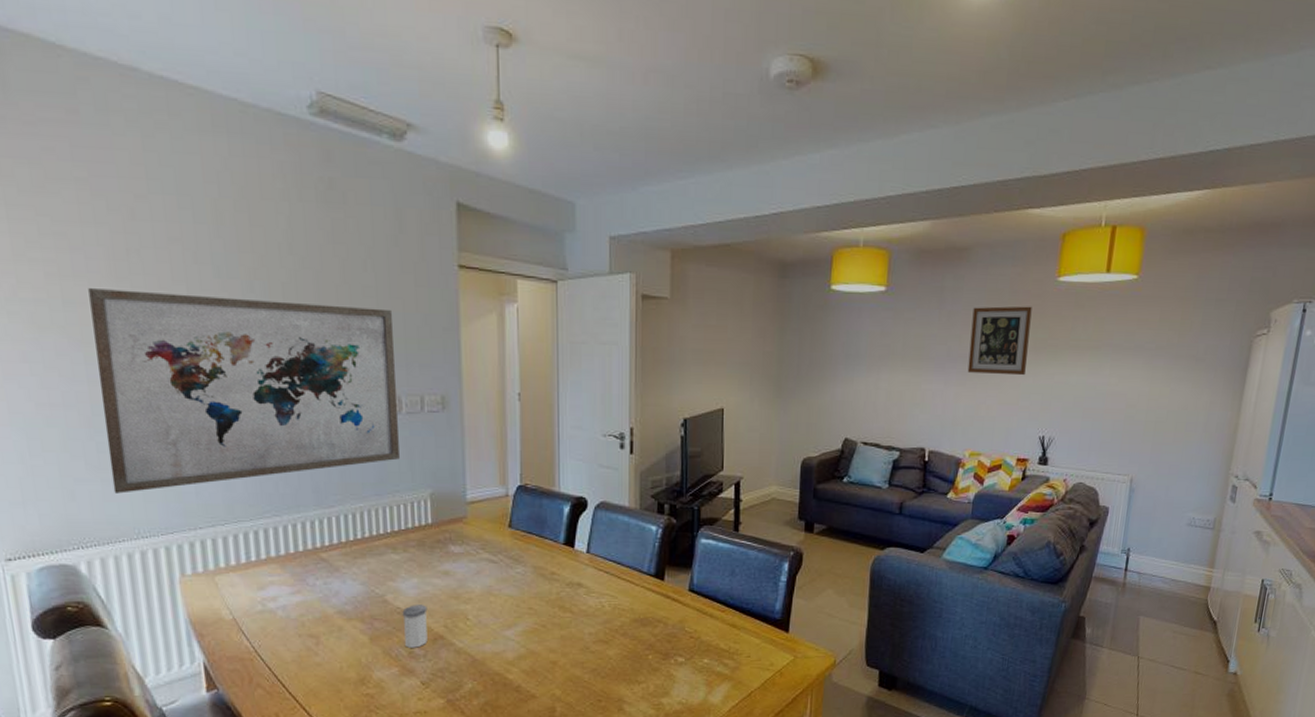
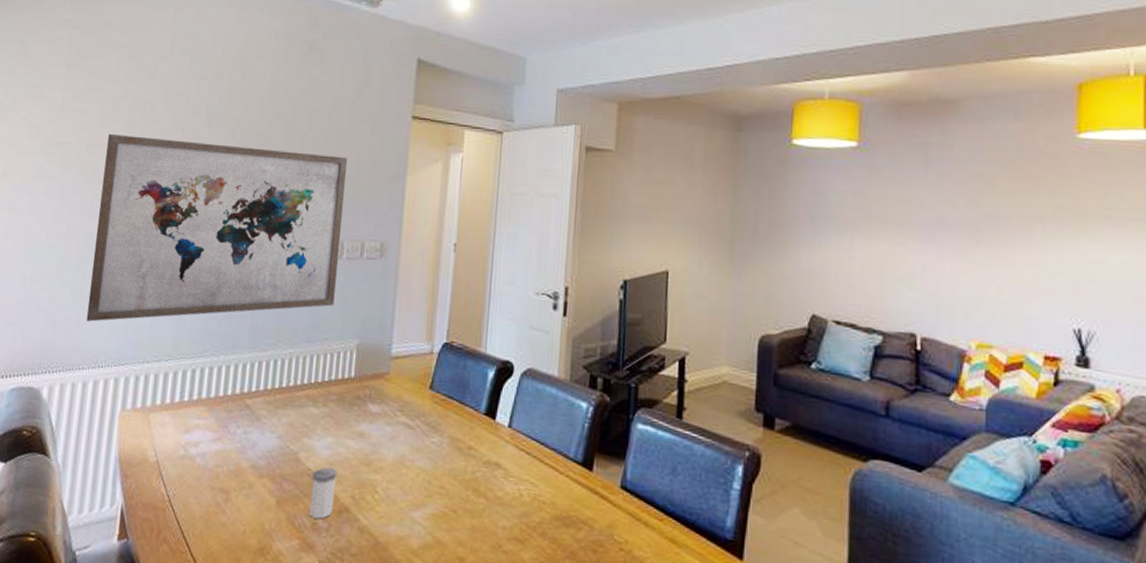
wall art: present [967,306,1032,376] -> none [966,166,1046,251]

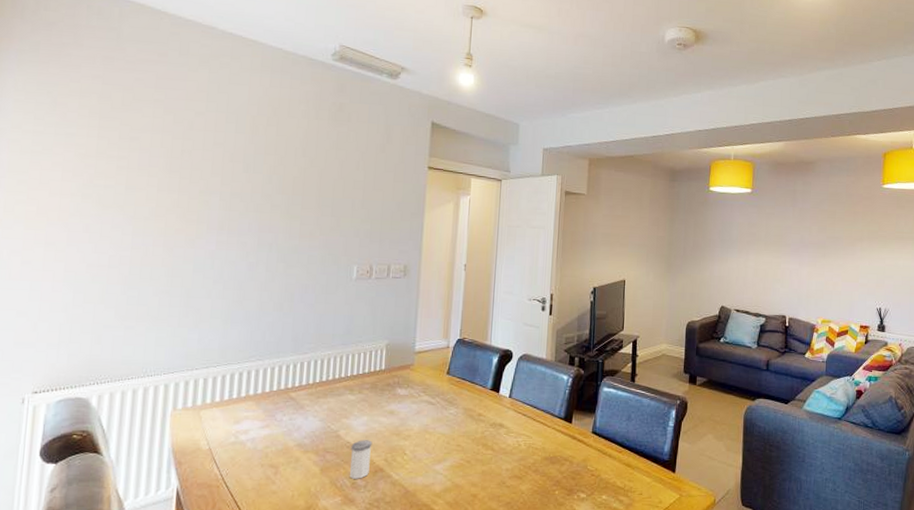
wall art: present [86,134,348,322] -> none [133,178,374,339]

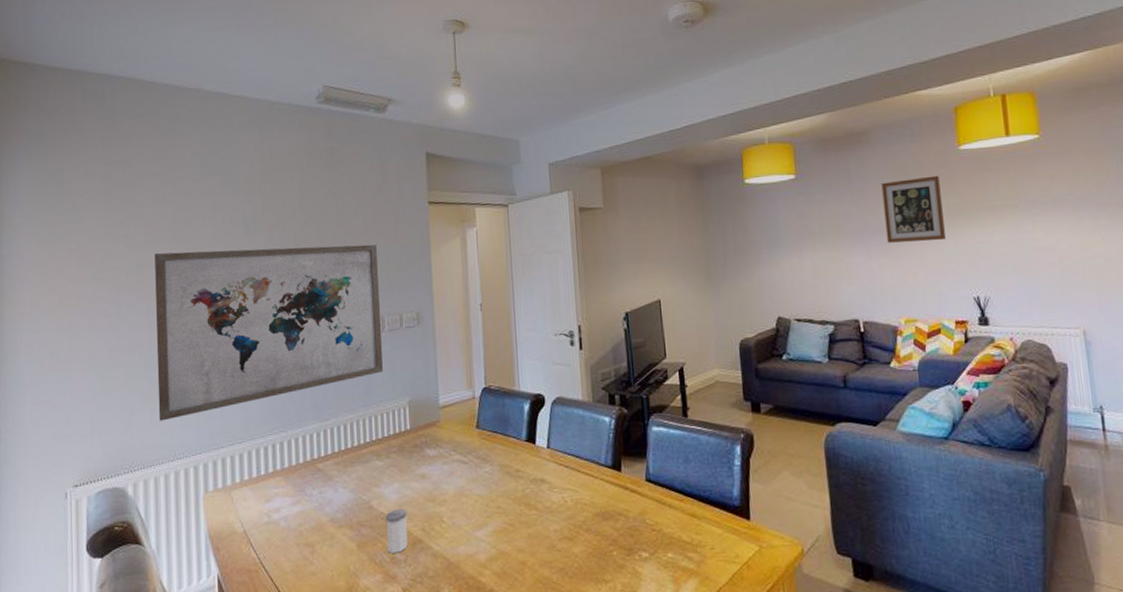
wall art: none [133,178,374,339] -> present [155,244,383,421]
wall art: none [817,206,864,259] -> present [881,175,946,243]

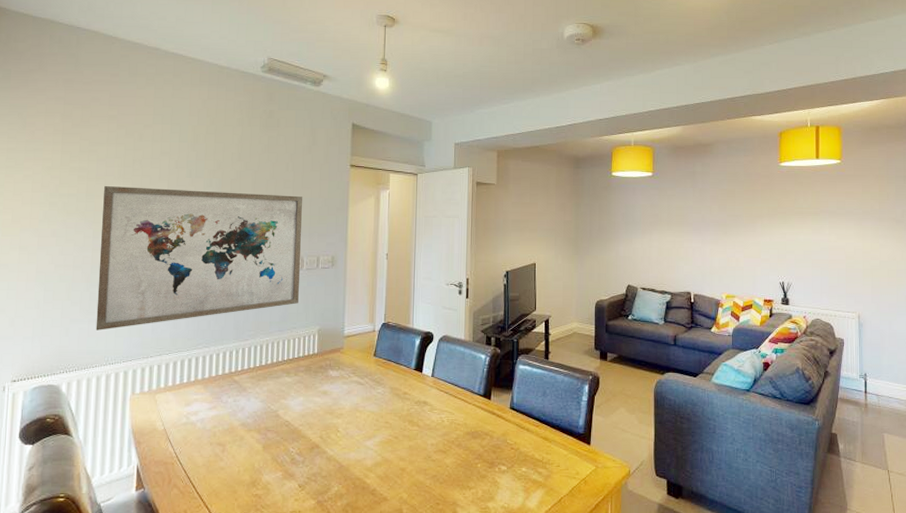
salt shaker: present [385,509,408,553] -> none [289,419,309,455]
wall art: present [881,175,946,243] -> none [718,184,763,236]

